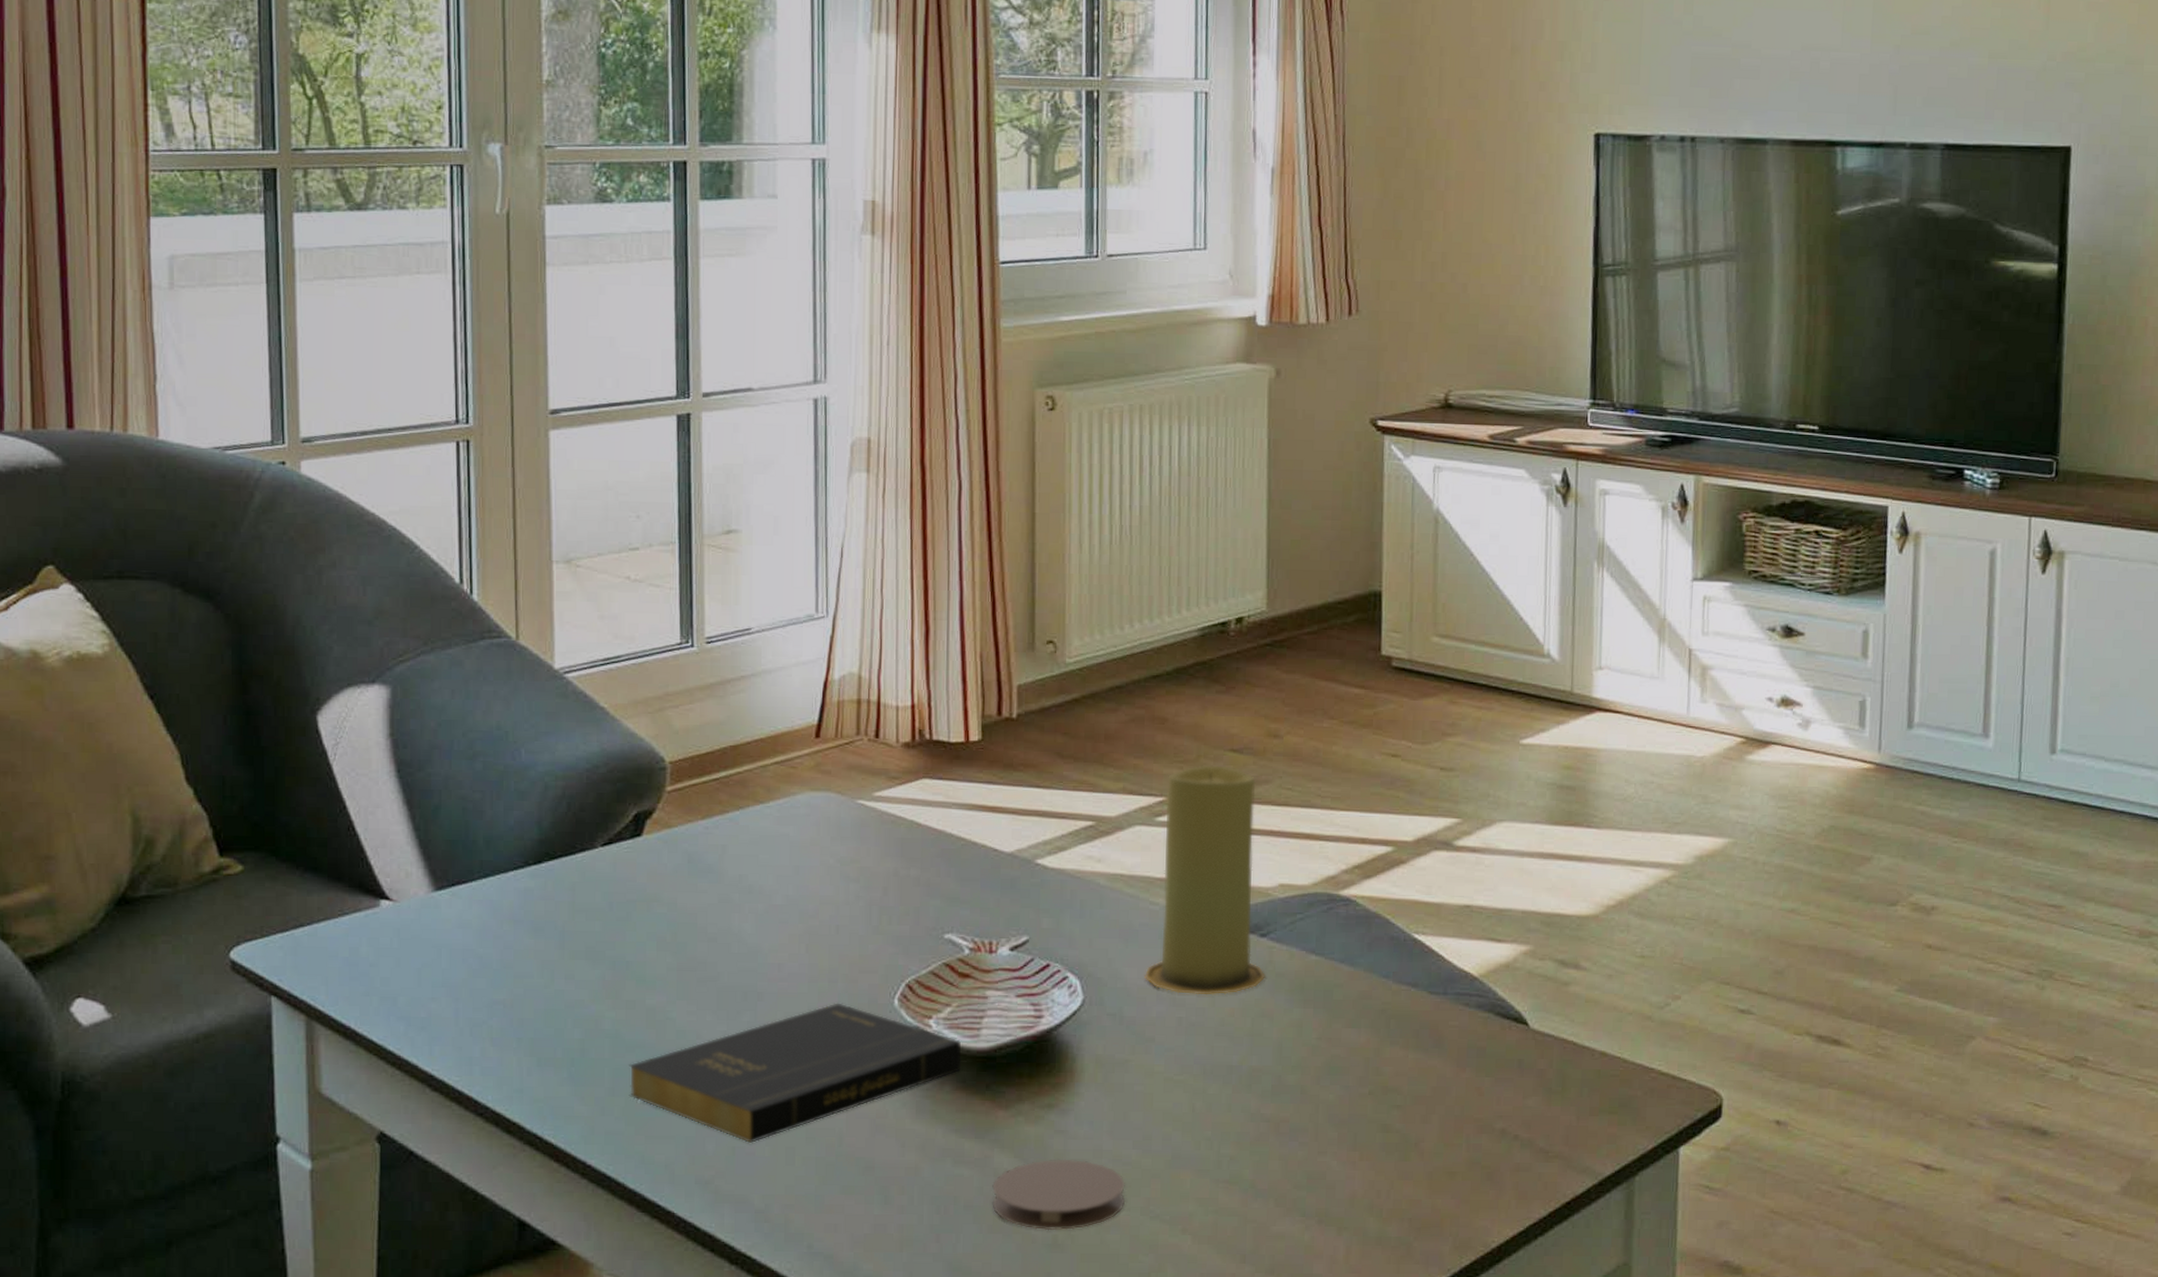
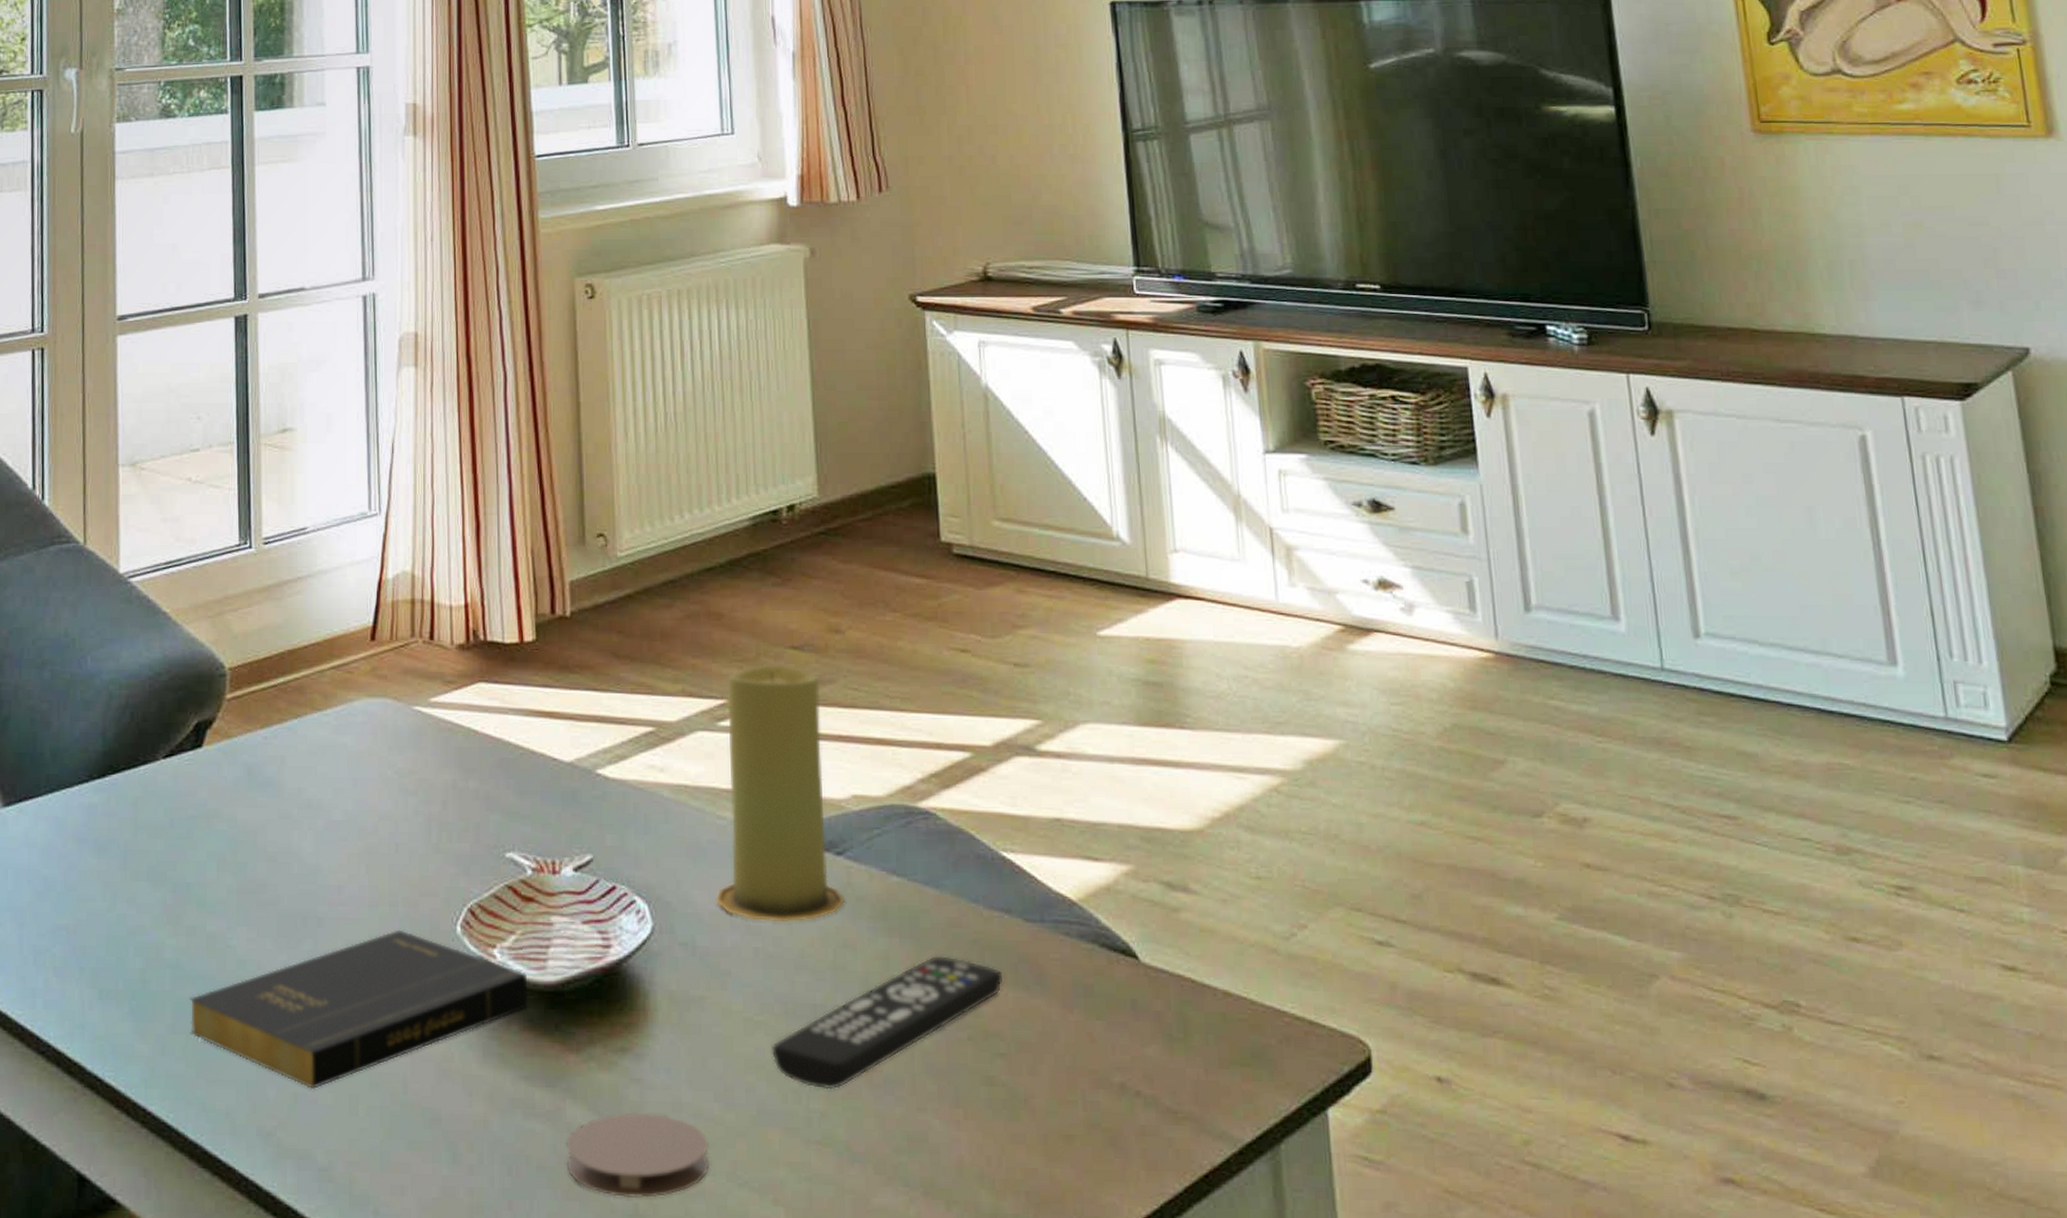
remote control: none [1187,1022,1405,1138] -> present [770,954,1004,1090]

